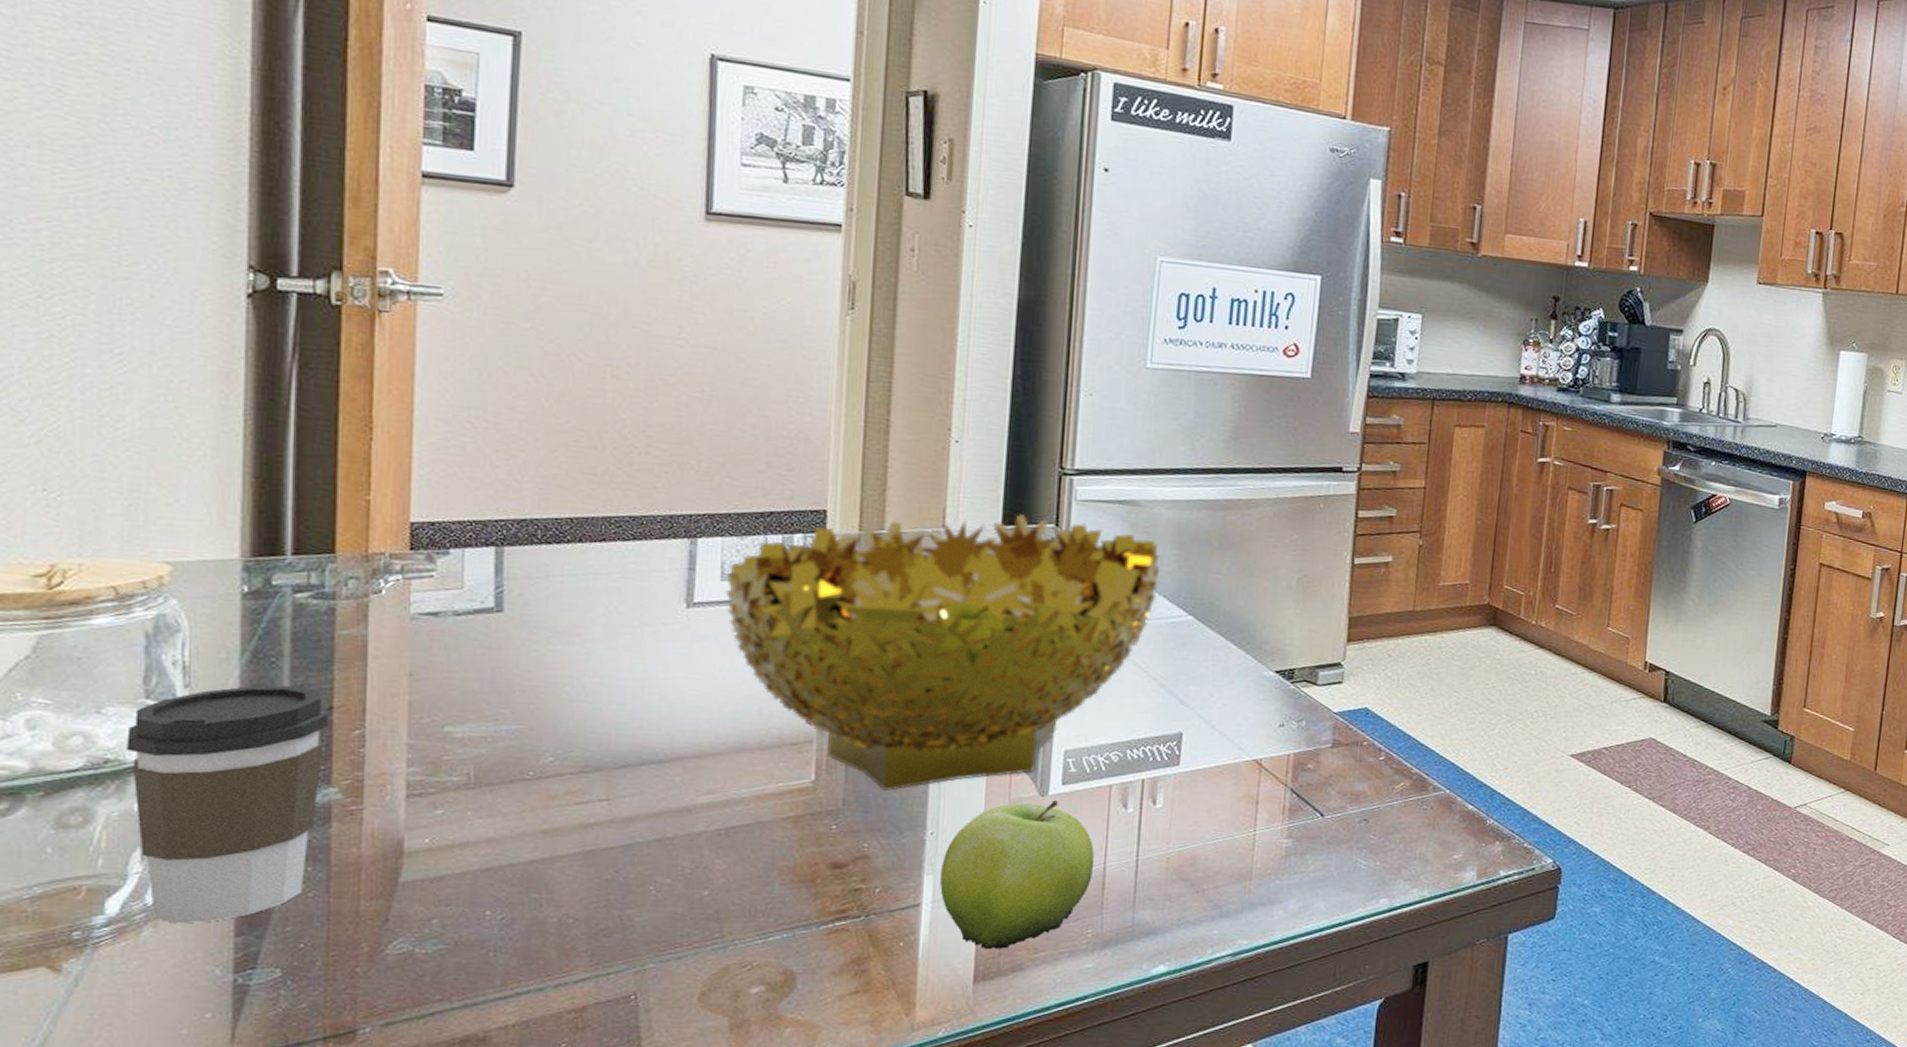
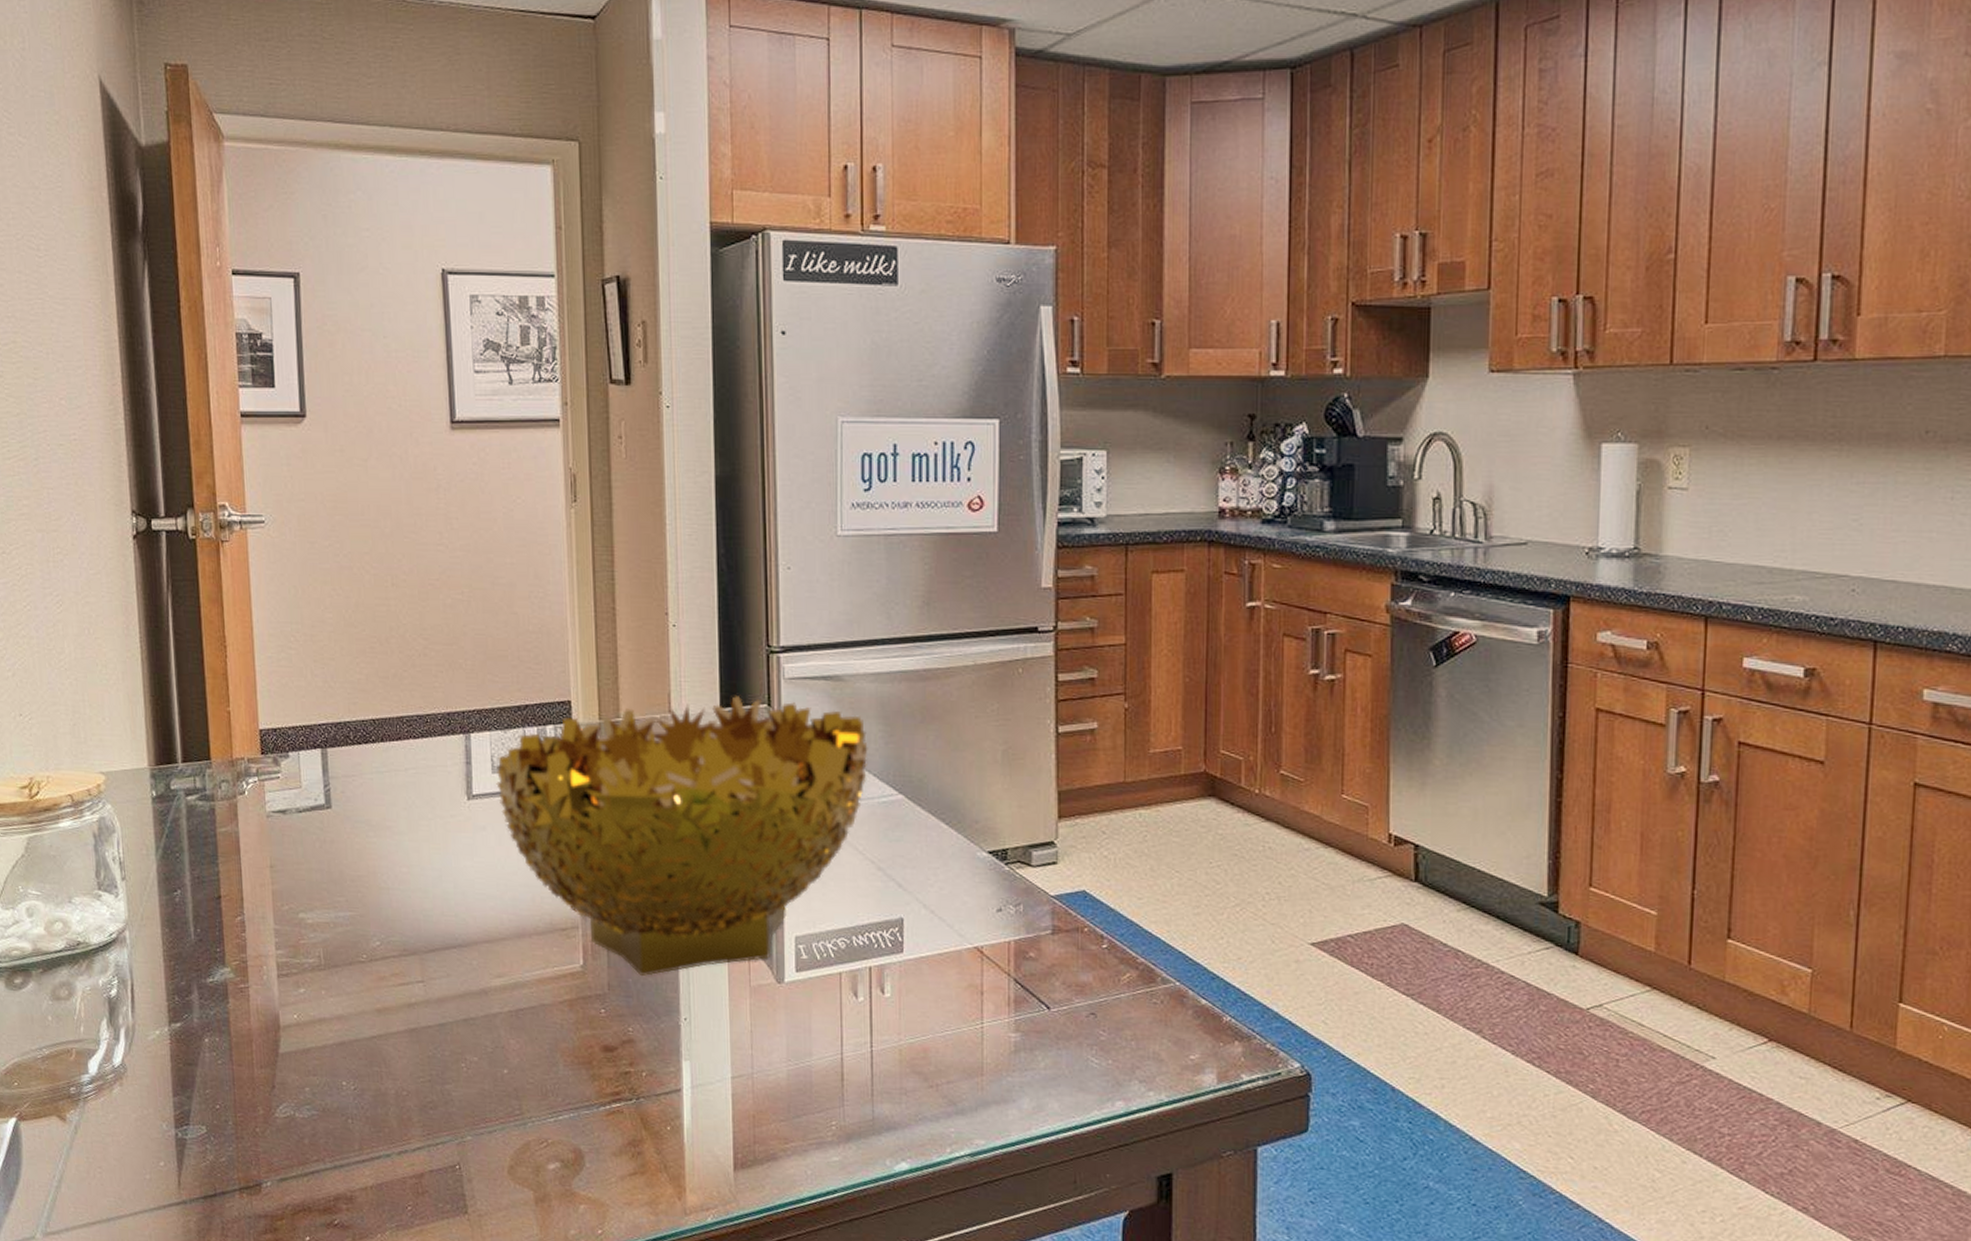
coffee cup: present [127,685,330,924] -> none [89,877,220,1084]
fruit: present [940,801,1095,949] -> none [696,988,832,1138]

